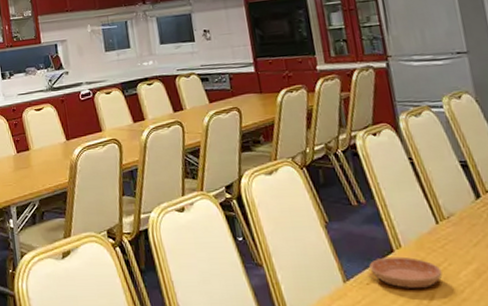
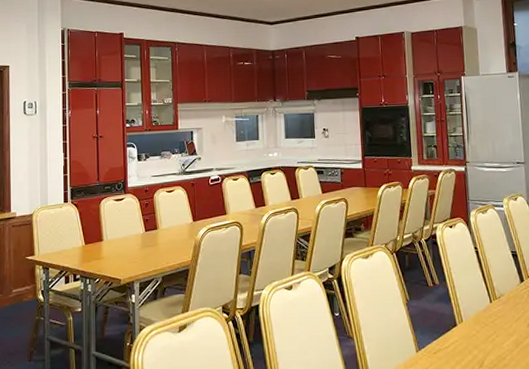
saucer: present [369,256,443,288] -> none [437,330,491,356]

